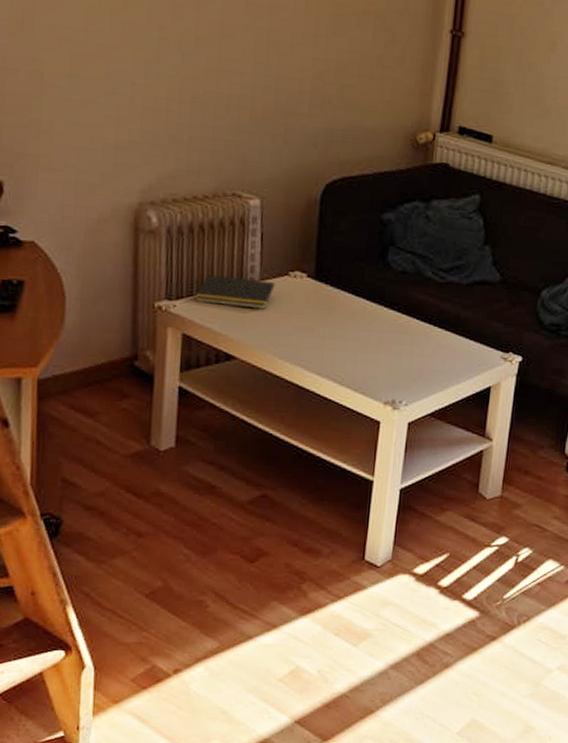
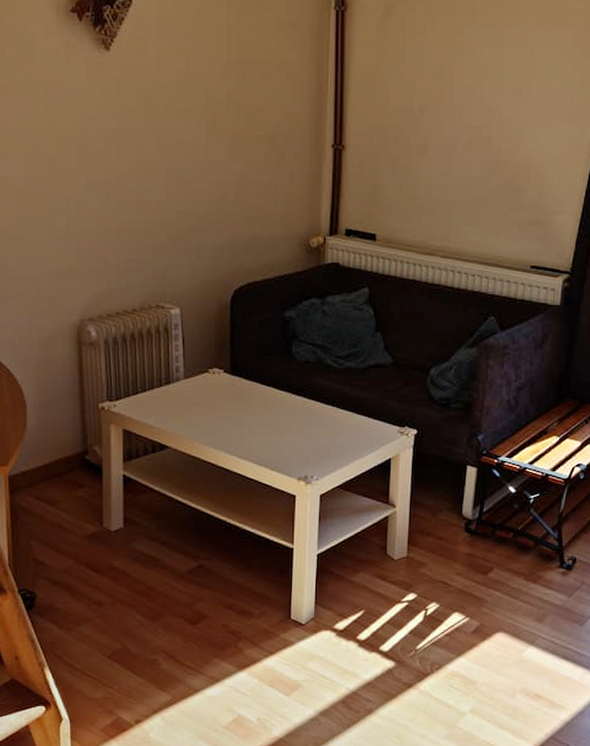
notepad: present [195,275,275,310] -> none [131,378,197,404]

